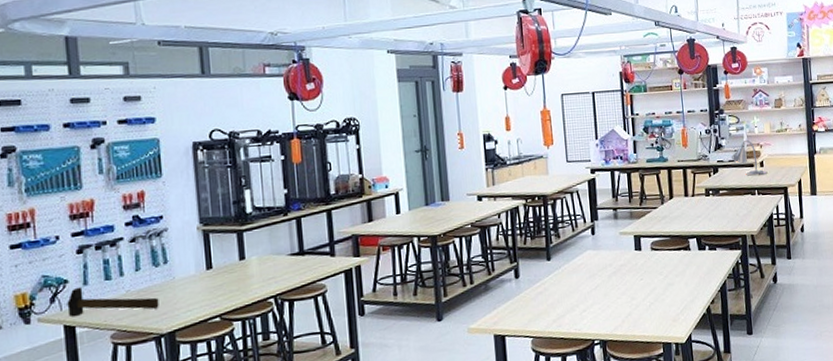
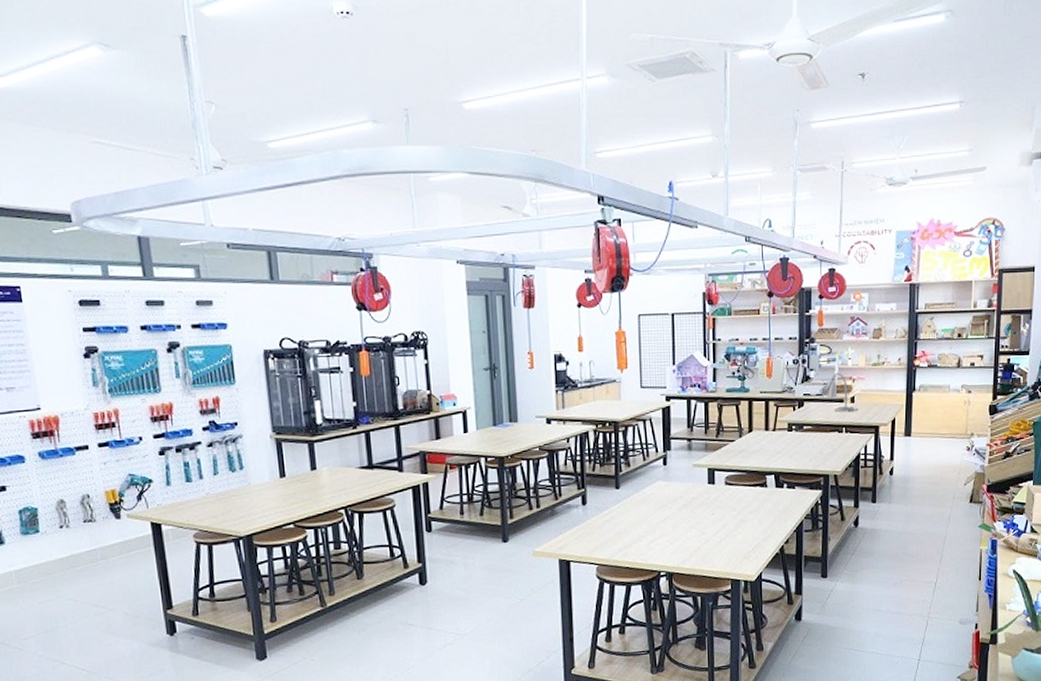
hammer: present [67,286,159,316] -> none [152,487,237,514]

